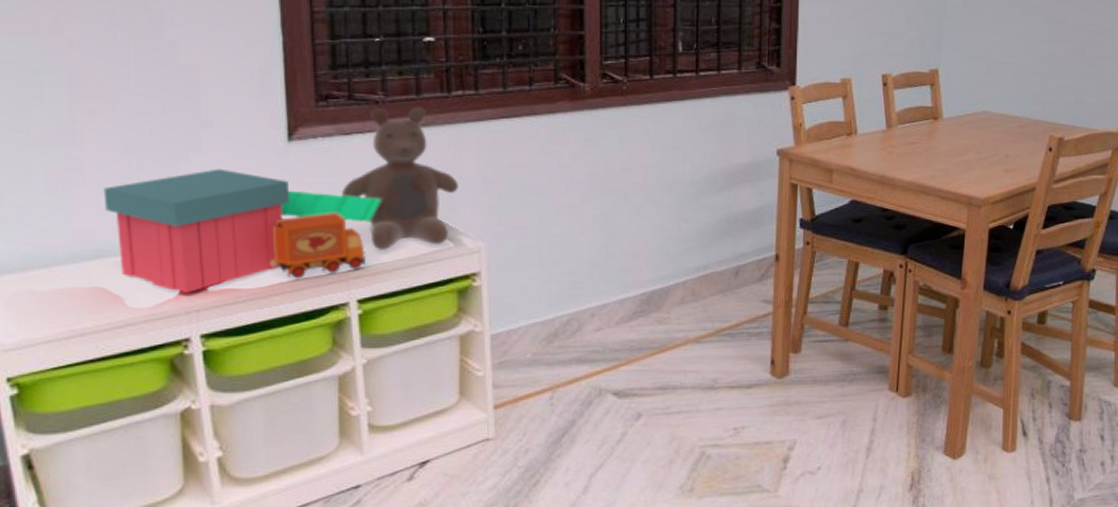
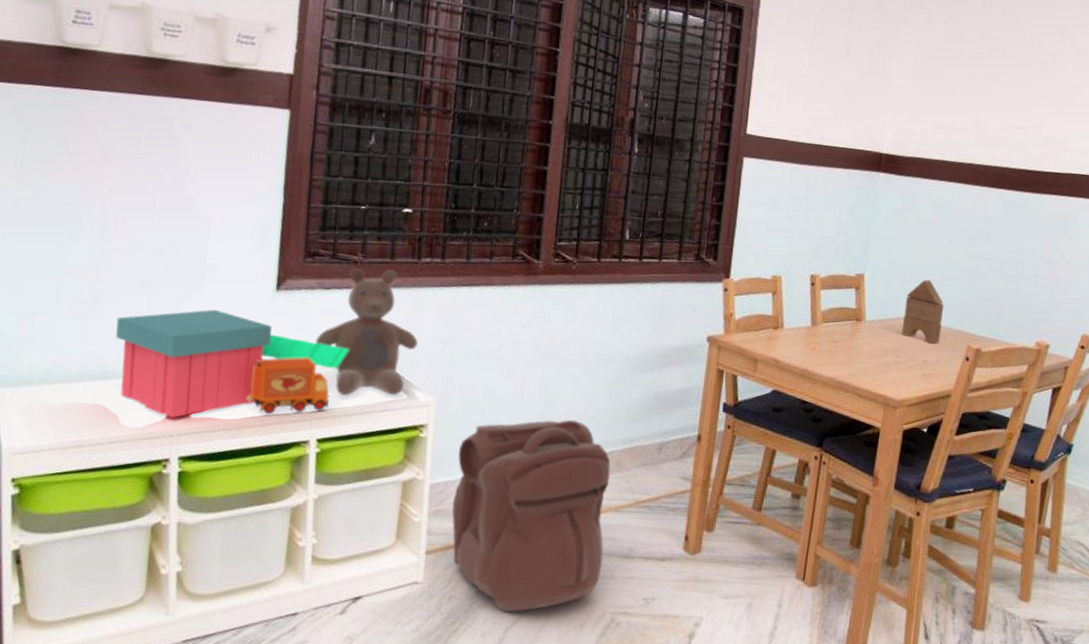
backpack: none [517,251,687,459] -> present [452,419,611,612]
toy blocks: none [981,70,1024,137] -> present [901,279,944,344]

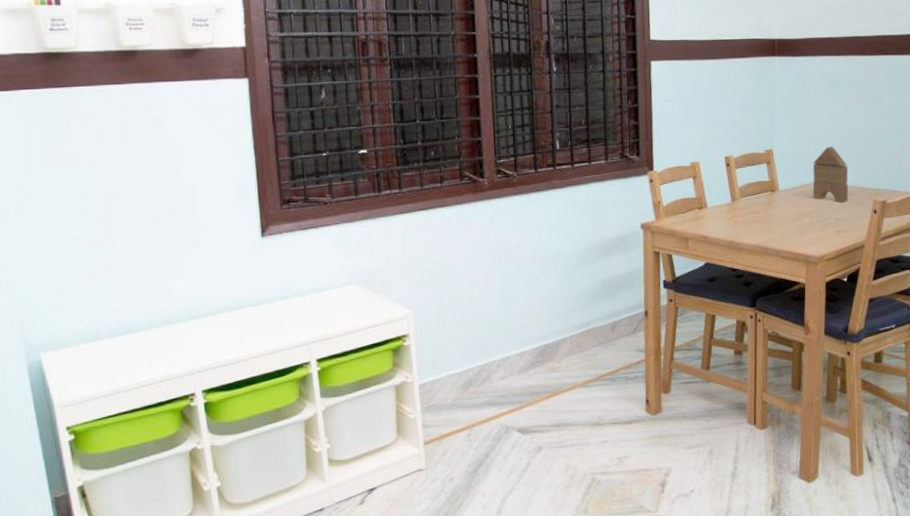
toy box: present [116,309,349,418] -> none [131,260,332,358]
toy truck: present [245,357,330,415] -> none [251,291,322,345]
bear: present [315,268,418,396] -> none [301,204,390,319]
backpack: present [452,419,611,612] -> none [439,313,578,485]

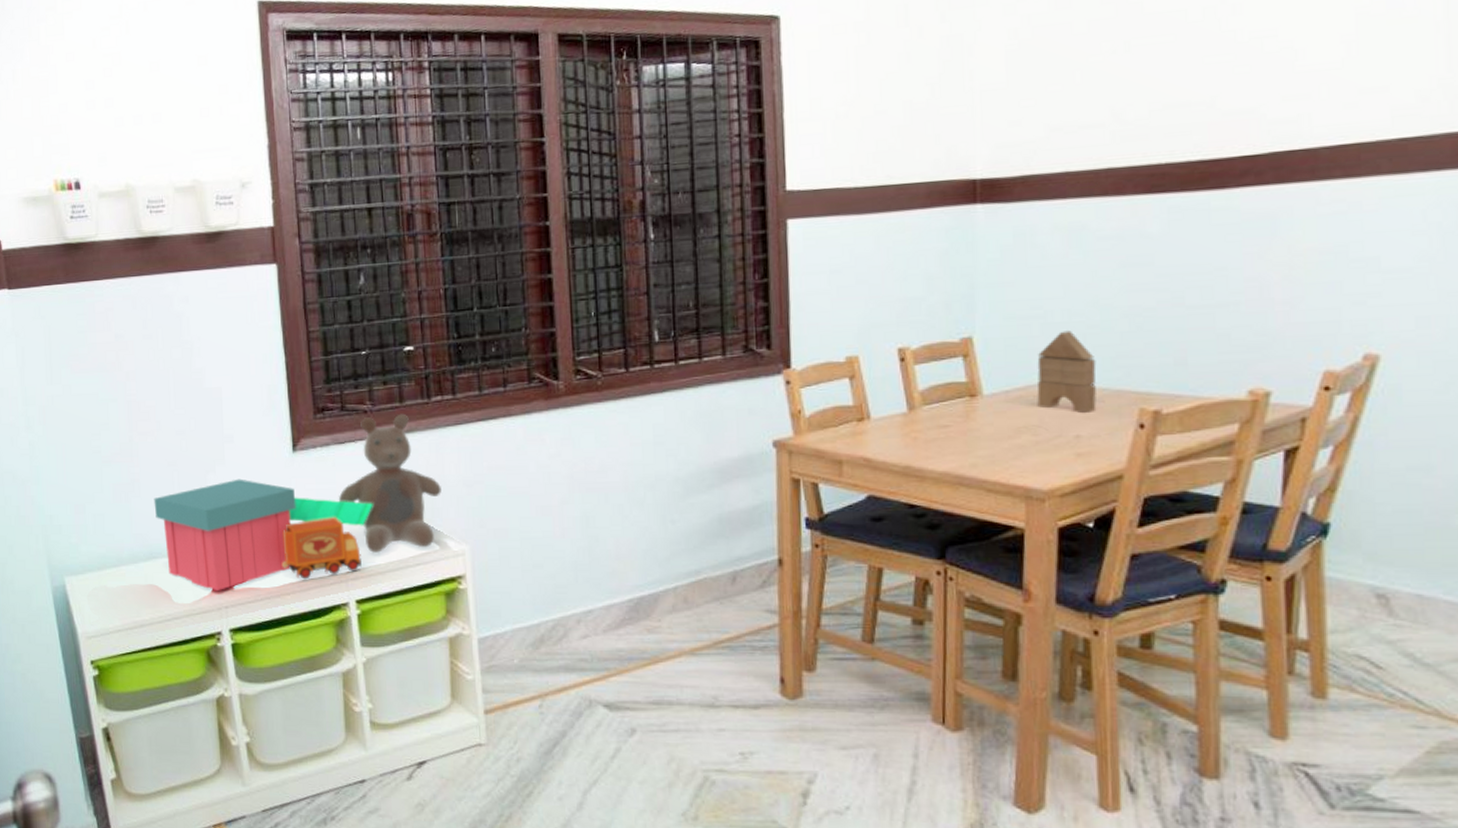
toy box: none [131,260,332,358] -> present [154,479,373,590]
toy truck: none [251,291,322,345] -> present [281,517,362,580]
bear: none [301,204,390,319] -> present [338,413,441,553]

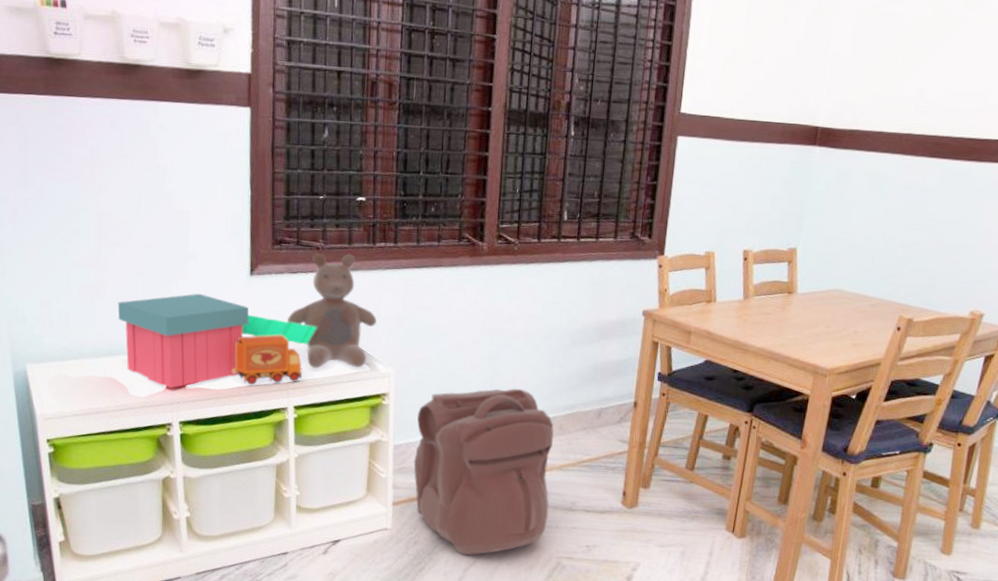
backpack: none [503,555,685,773] -> present [413,388,554,555]
toy blocks: present [1036,330,1097,413] -> none [833,252,877,315]

